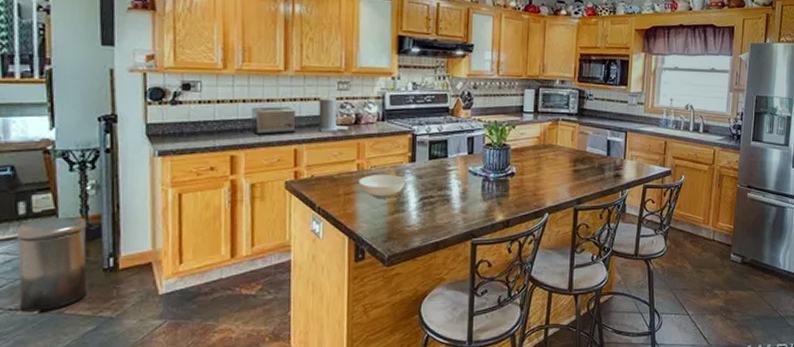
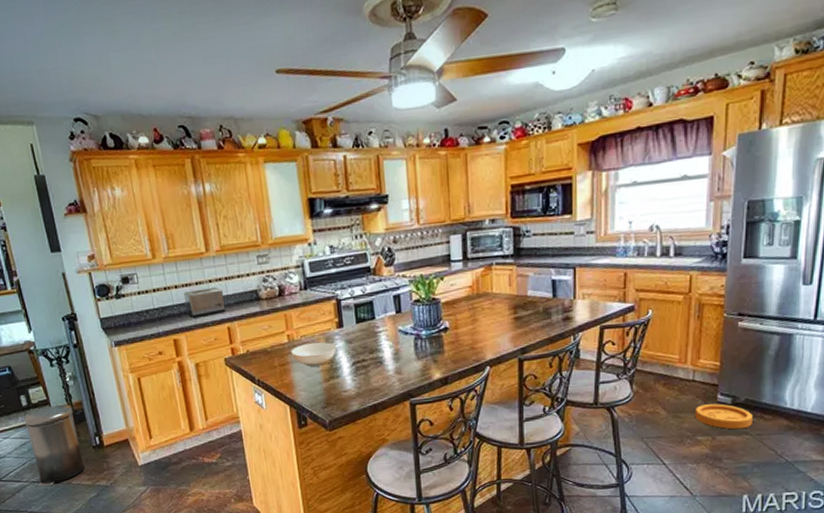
paper towel: present [318,97,349,133] -> none [242,272,274,308]
pet bowl: none [713,262,756,286] -> present [694,404,753,430]

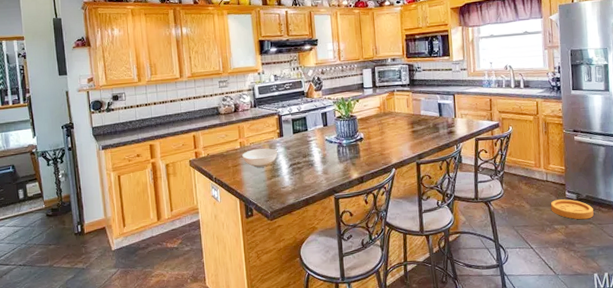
pedal bin: present [24,404,85,487] -> none [19,197,66,270]
toaster: present [183,287,226,319] -> none [160,104,193,128]

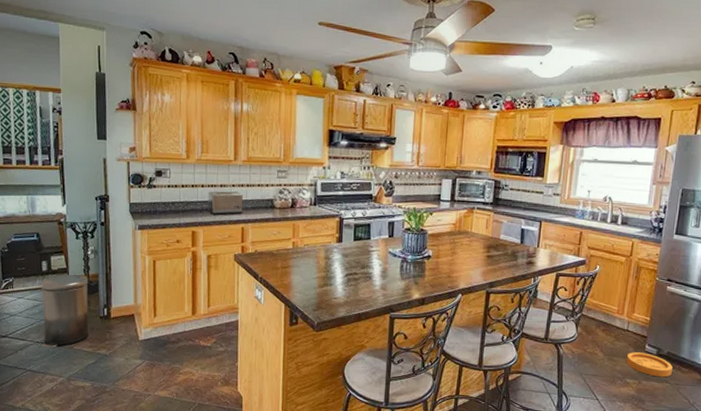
pedal bin: none [19,197,66,270] -> present [41,274,90,348]
toaster: none [160,104,193,128] -> present [207,191,244,216]
bowl: present [242,148,277,168] -> none [294,252,333,273]

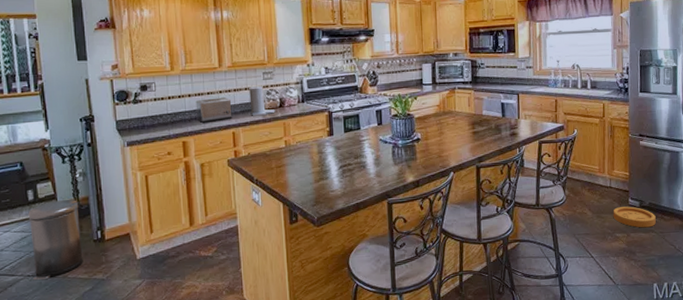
paper towel: none [261,184,286,214] -> present [249,86,275,116]

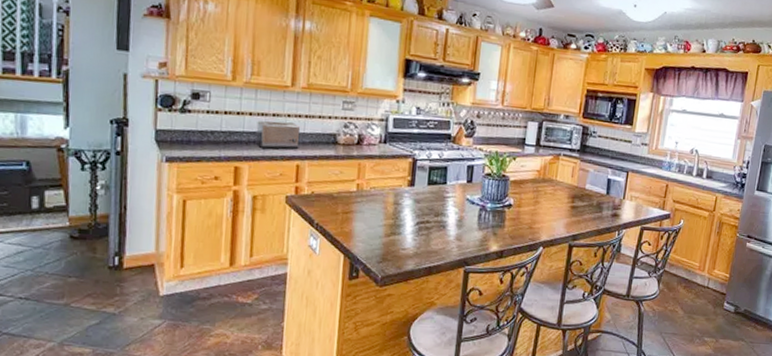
pedal bin: present [28,199,83,281] -> none [25,213,97,306]
paper towel: present [249,86,275,116] -> none [321,115,351,152]
pet bowl: present [613,206,656,228] -> none [704,310,749,336]

